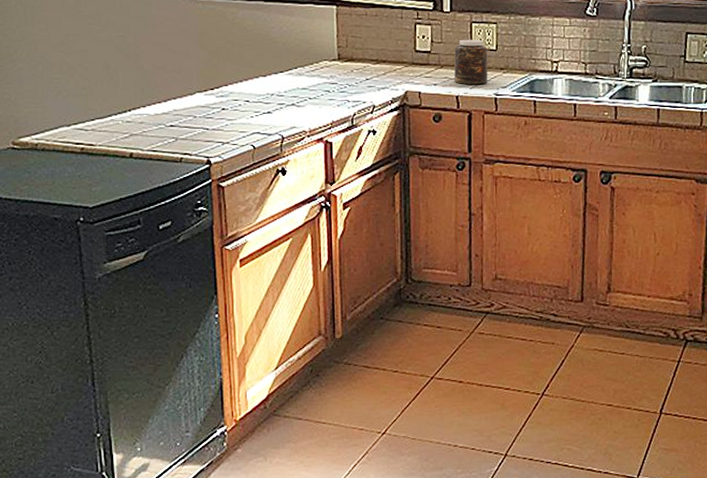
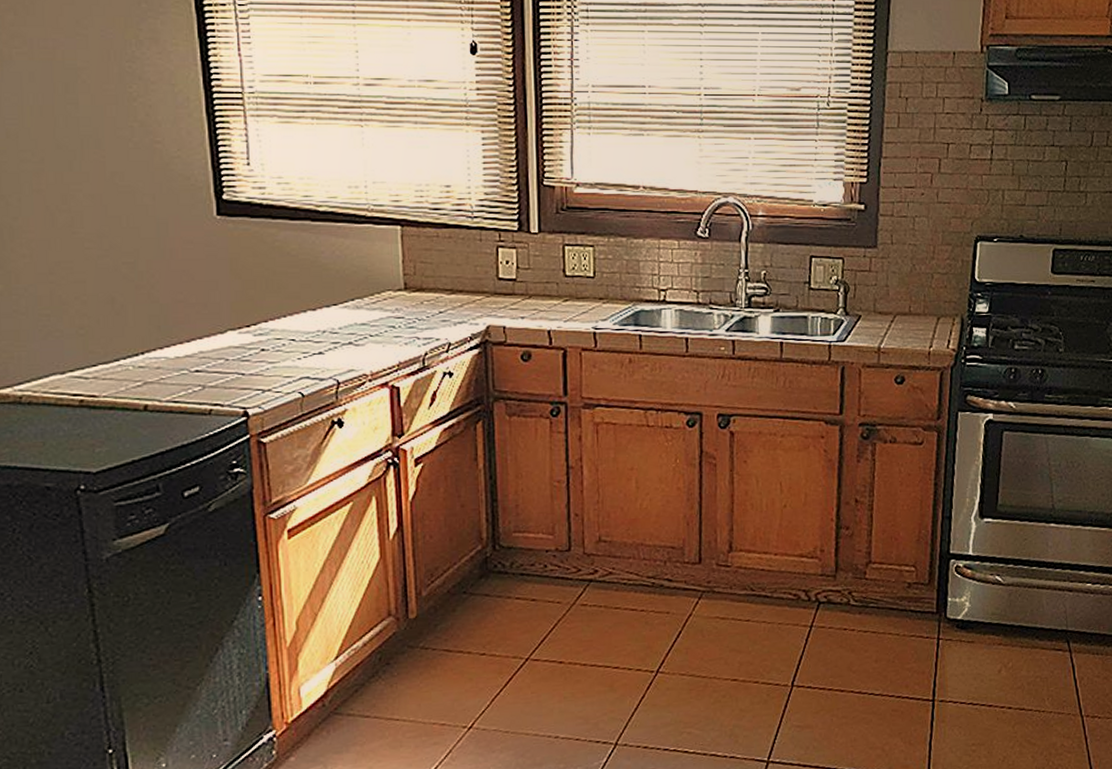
jar: present [454,39,488,85] -> none [544,264,585,318]

